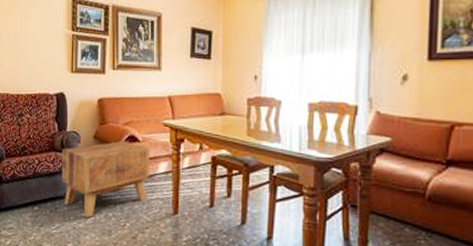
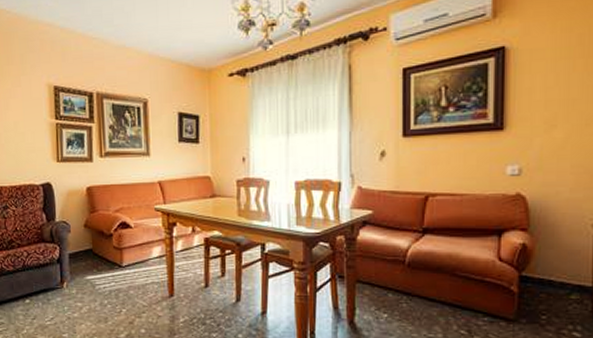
side table: present [61,140,150,218] -> none [51,227,143,307]

